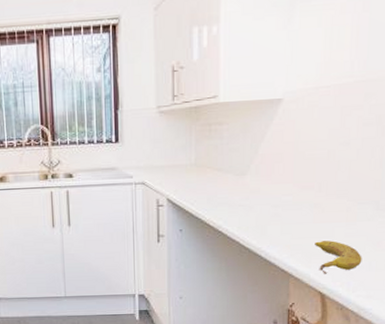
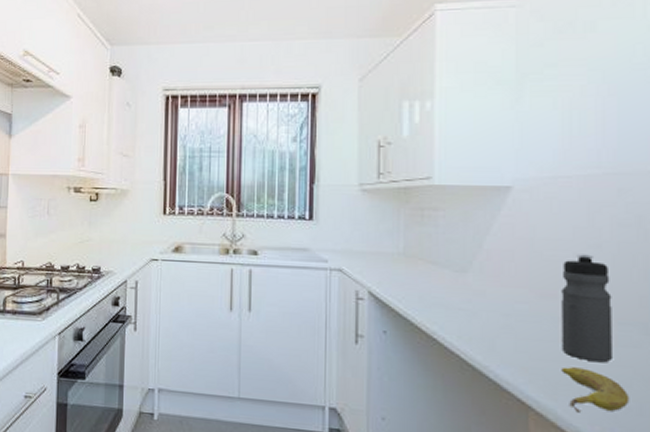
water bottle: none [315,151,355,235] -> present [561,254,612,363]

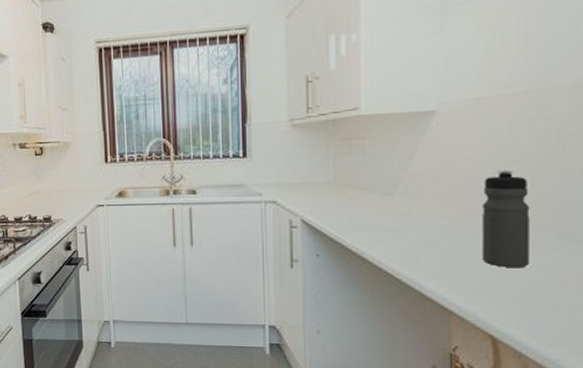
fruit: present [561,366,630,413] -> none [482,274,544,314]

